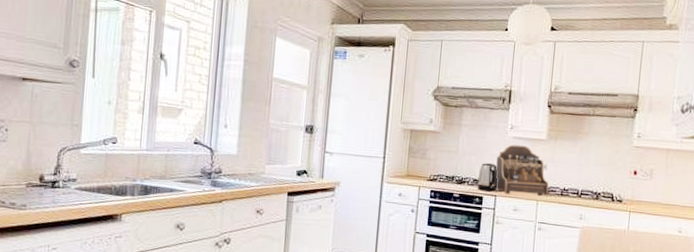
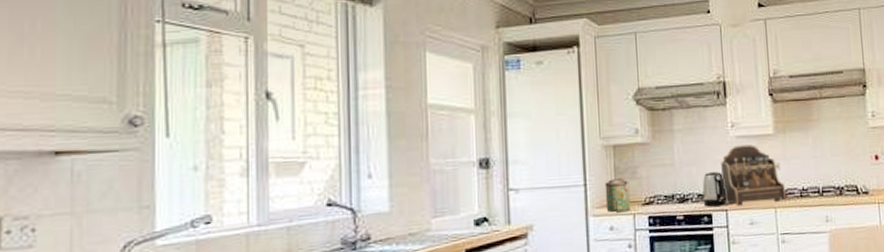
canister: none [398,156,419,184] -> present [605,178,631,213]

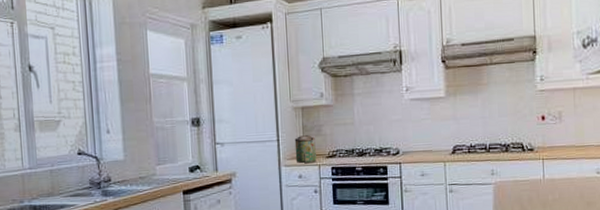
kettle: present [702,171,728,207] -> none [379,129,401,160]
spice rack: present [721,144,787,206] -> none [396,106,455,160]

